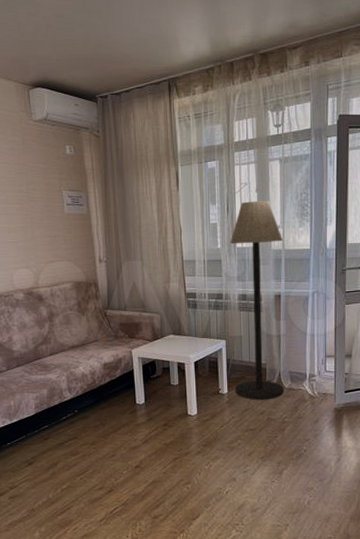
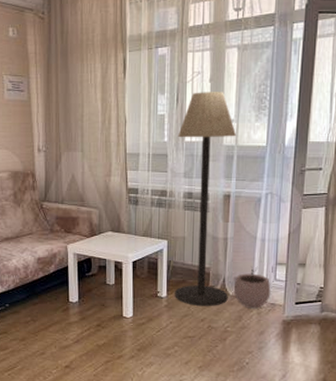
plant pot: none [288,360,322,399] -> present [233,266,271,309]

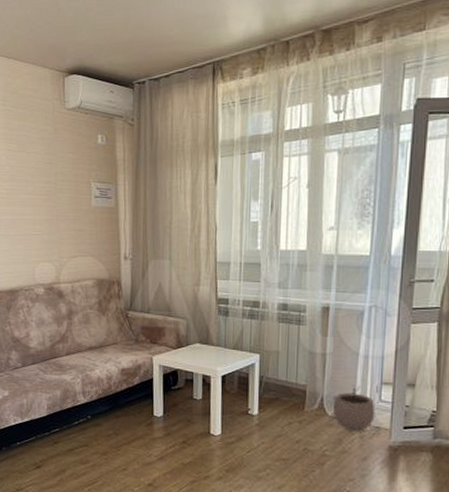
floor lamp: present [175,92,236,306] -> none [267,198,336,427]

